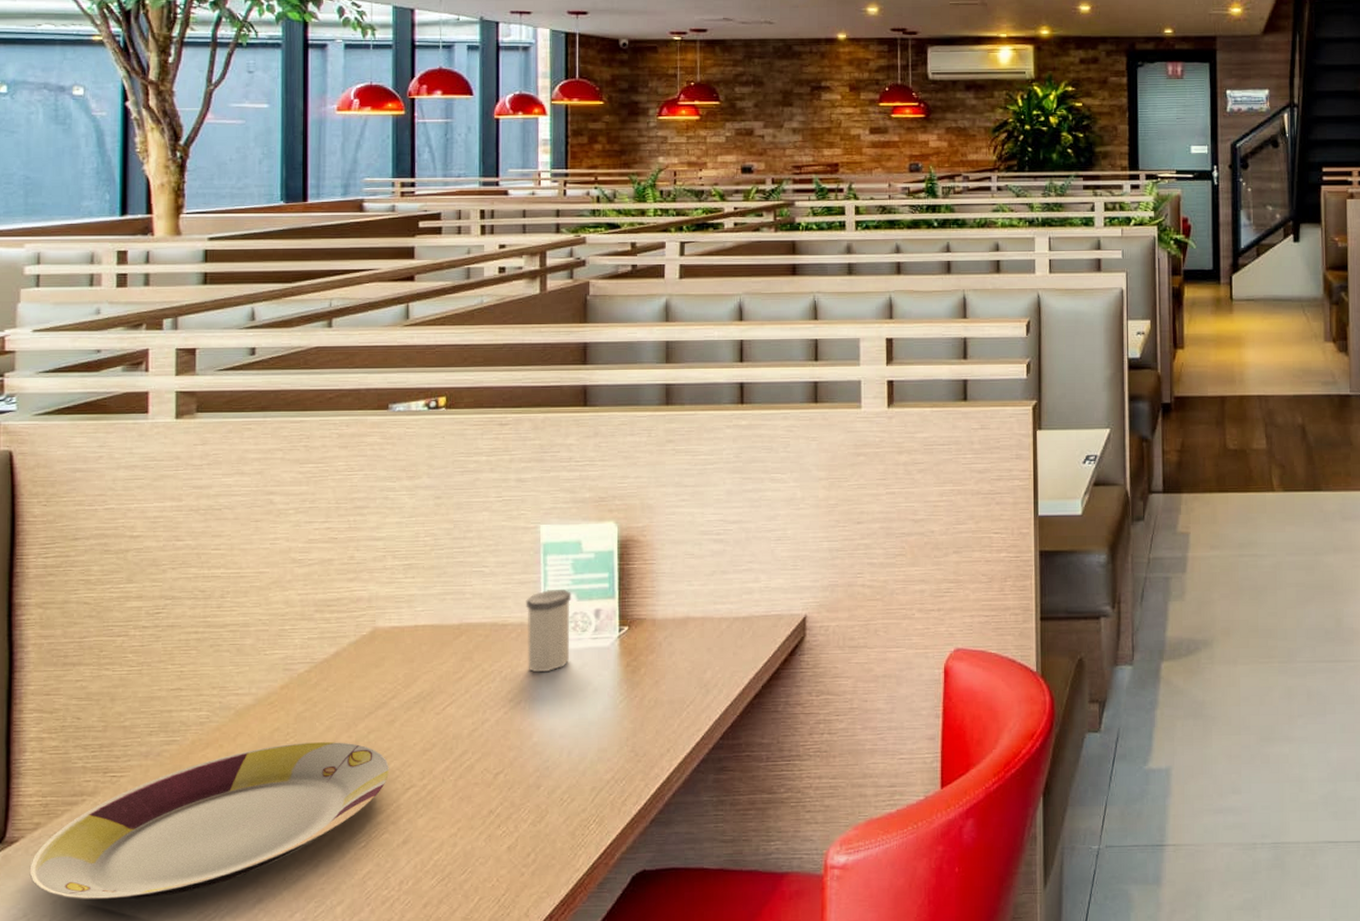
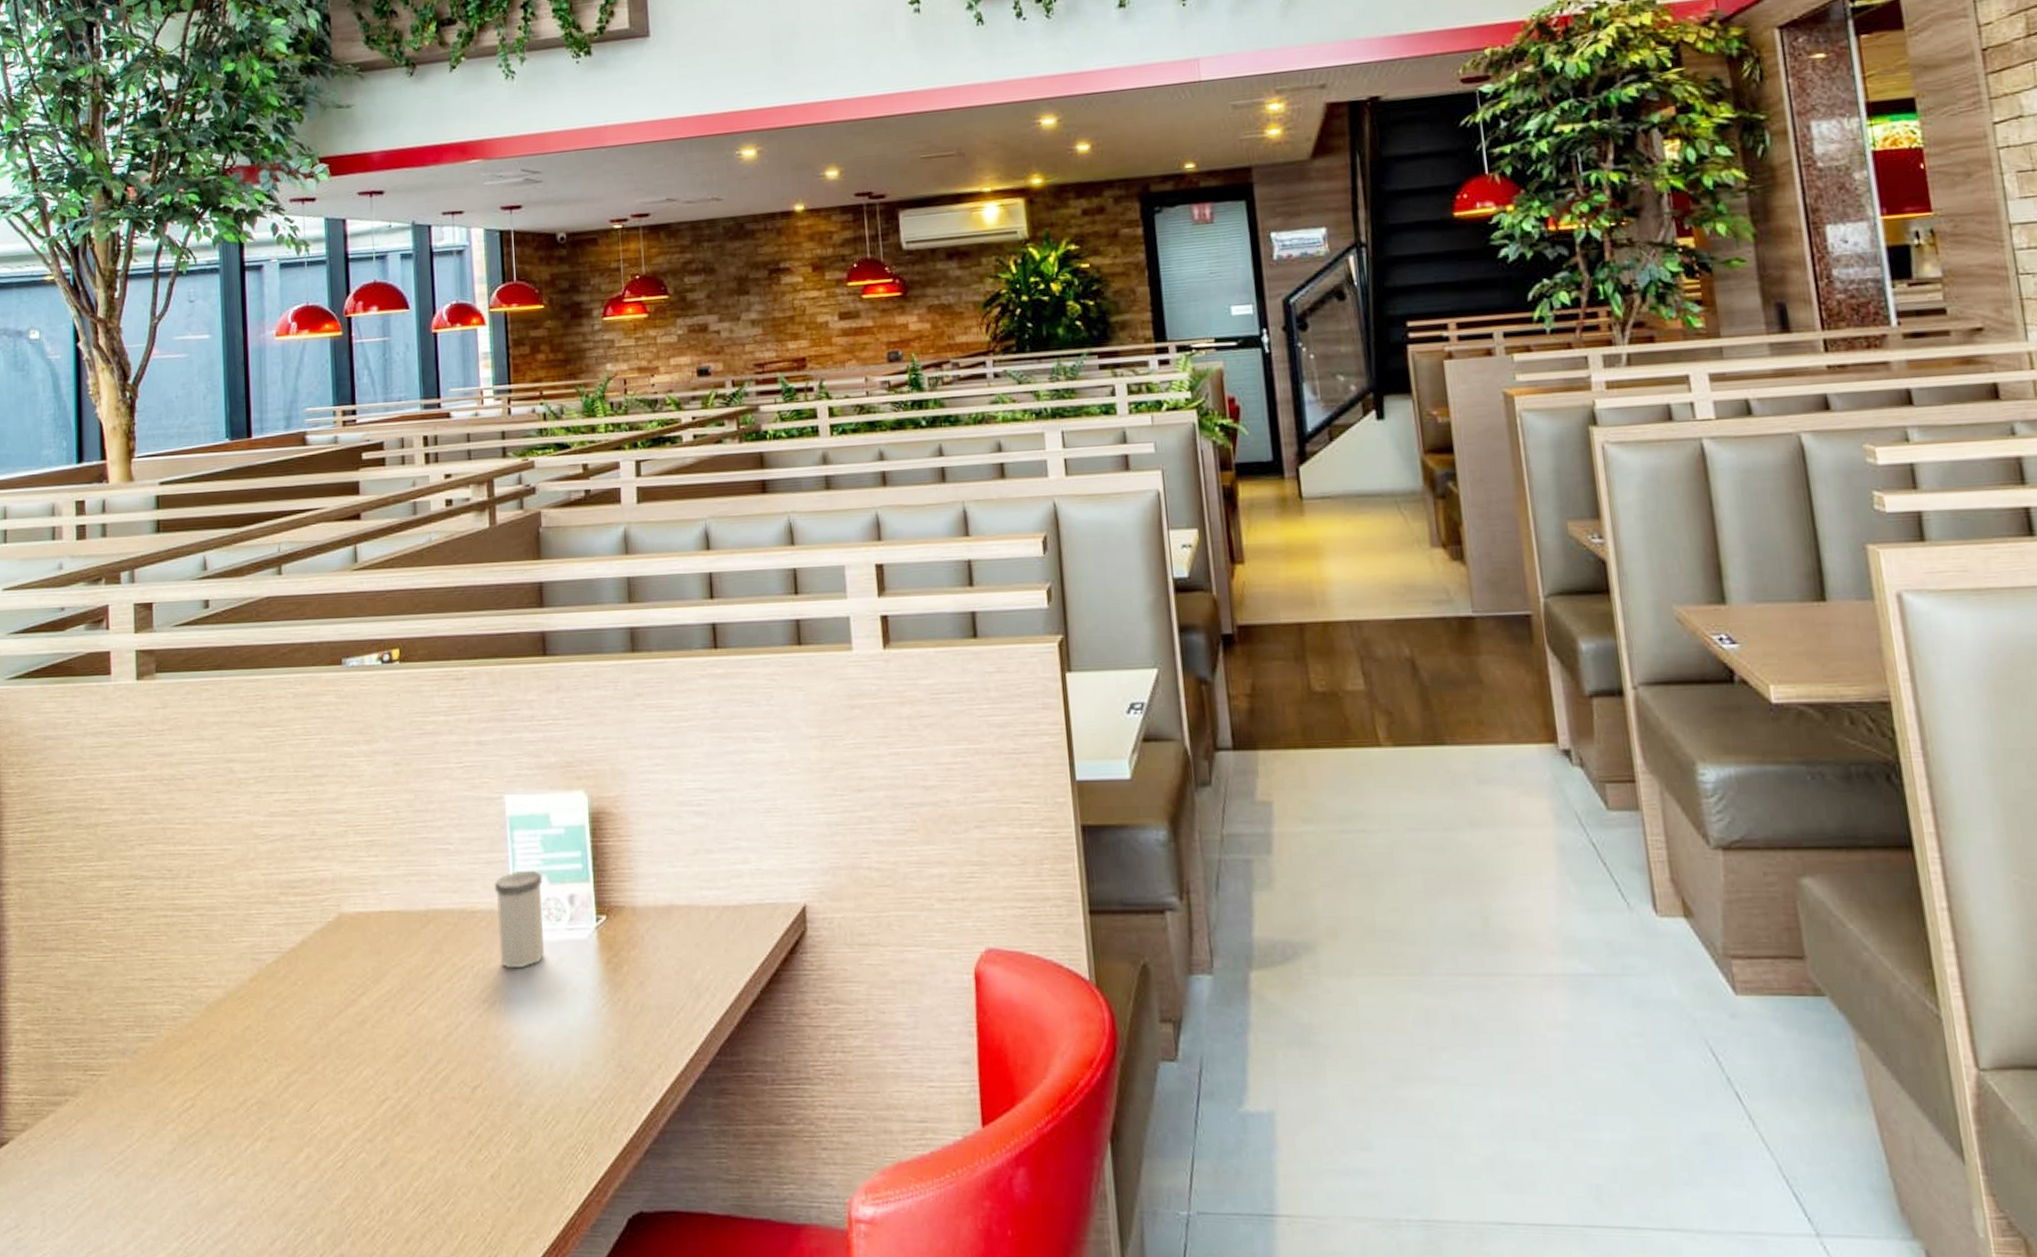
plate: present [29,742,389,899] -> none [19,1044,363,1214]

